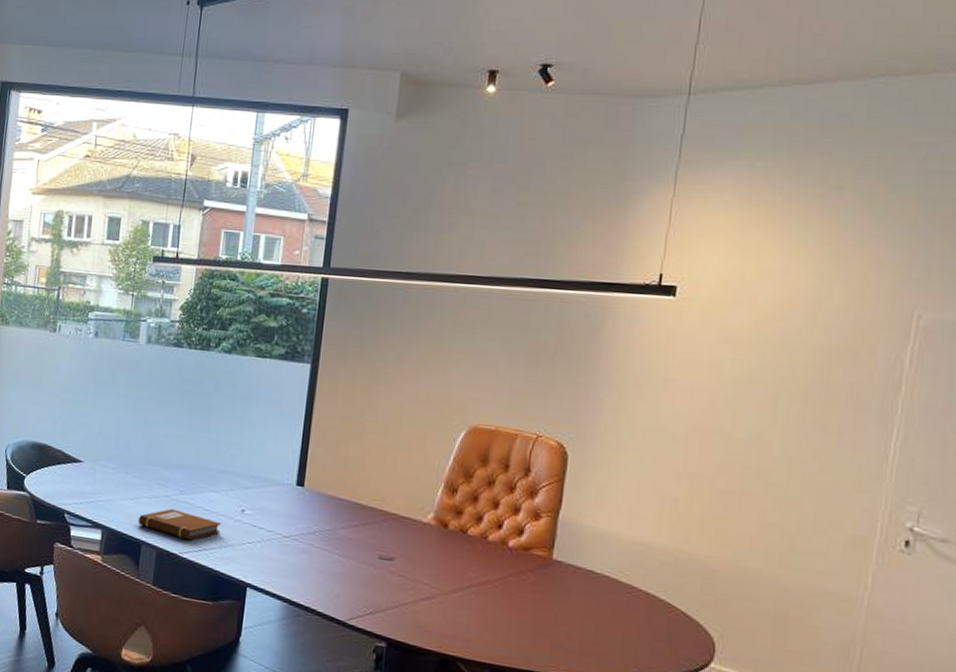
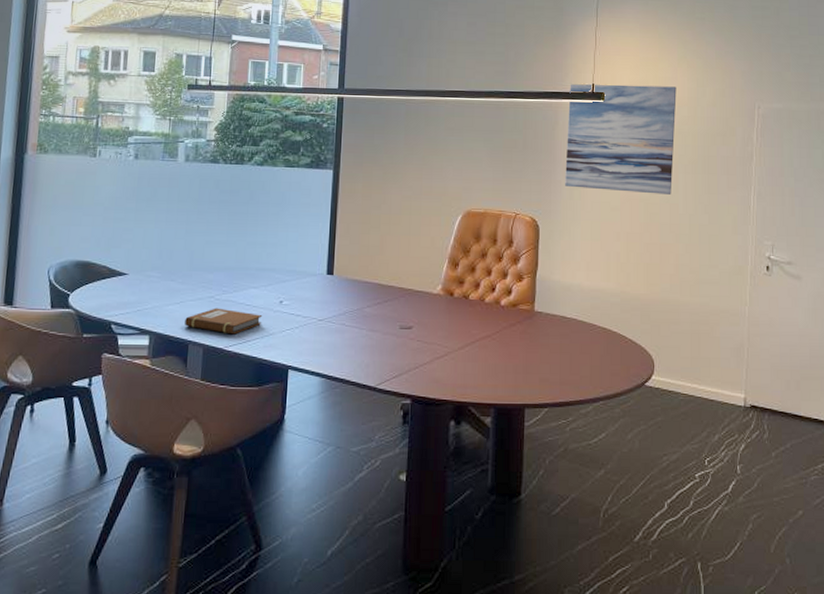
wall art: none [608,273,788,429] -> present [565,84,677,195]

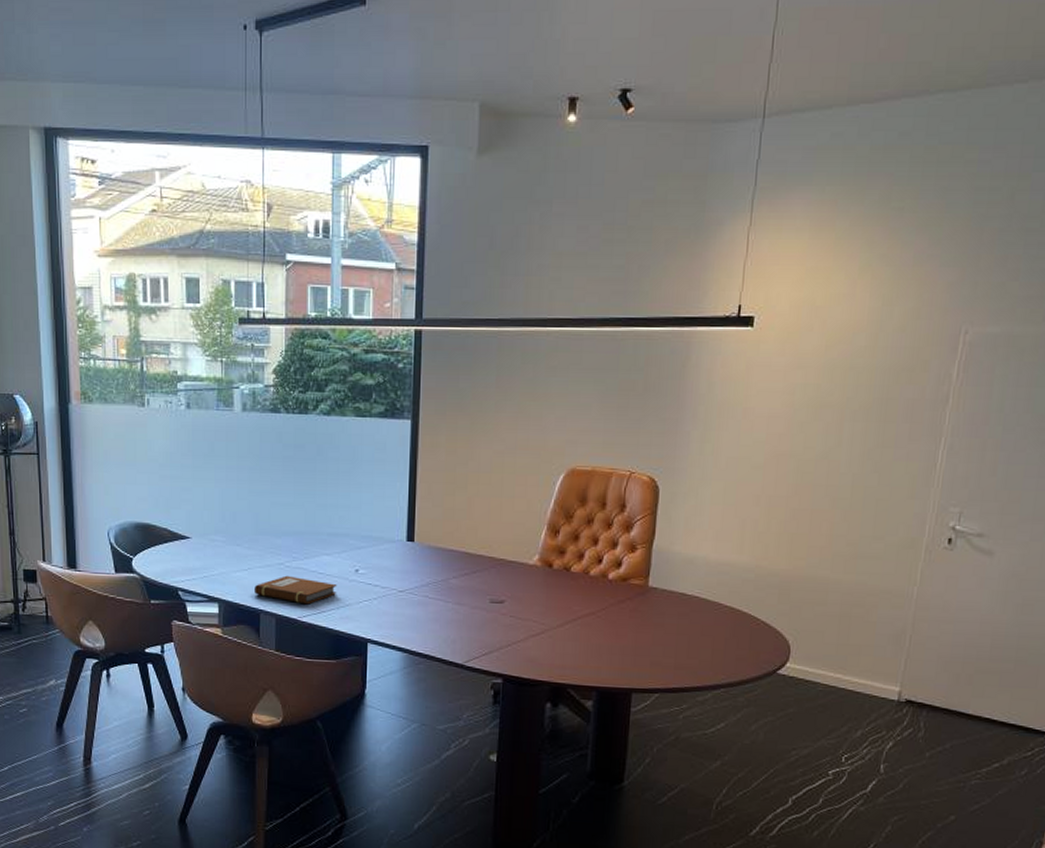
wall art: present [565,84,677,195] -> none [694,305,853,449]

